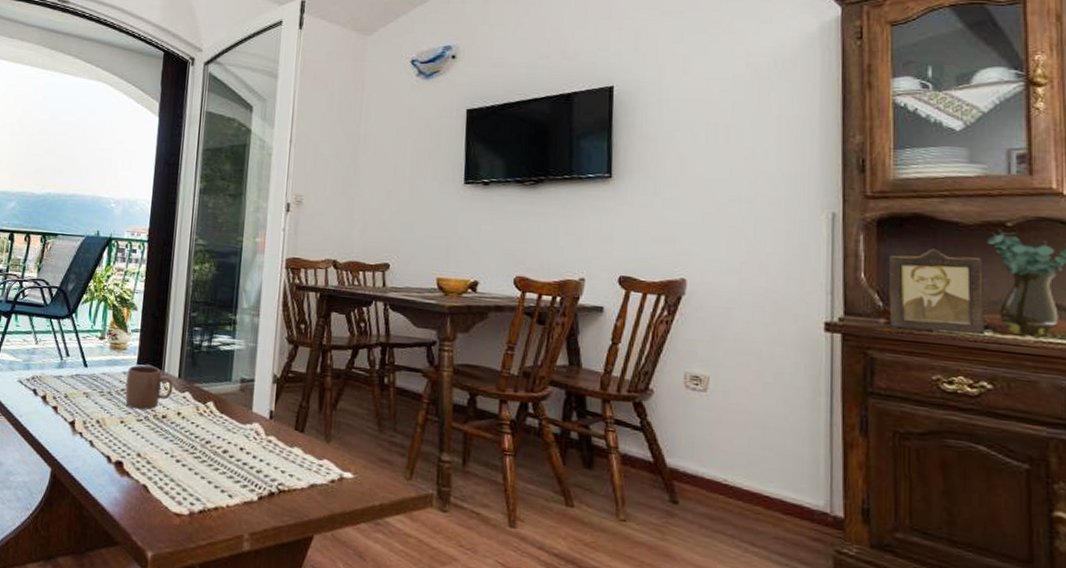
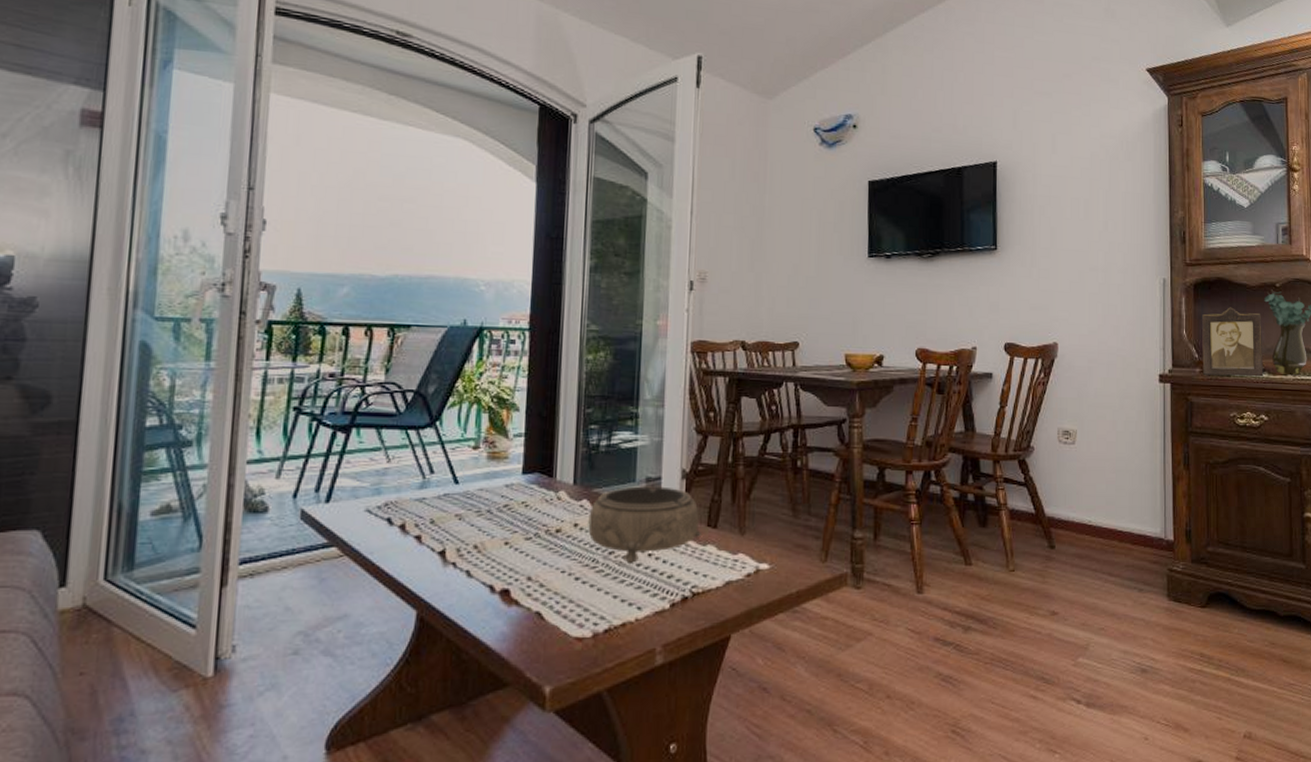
mug: present [125,365,174,410] -> none [509,474,568,525]
decorative bowl: none [189,385,290,454] -> present [588,486,703,563]

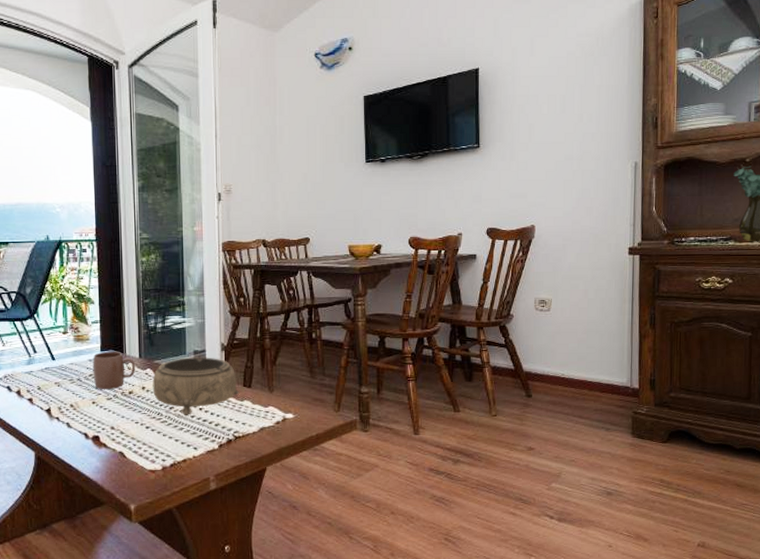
mug: none [509,474,568,525] -> present [92,351,136,389]
photo frame: present [1202,307,1263,377] -> none [670,183,730,246]

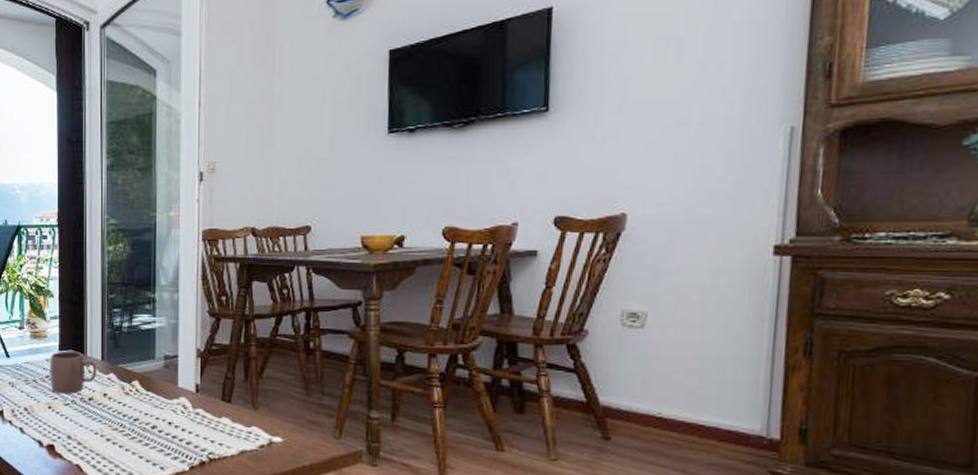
decorative bowl: present [152,357,240,415] -> none [115,363,217,429]

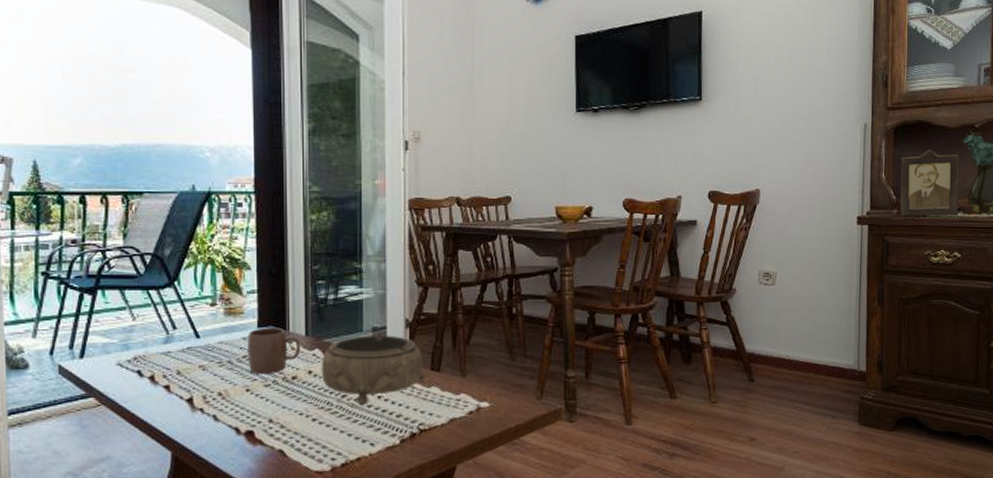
decorative bowl: none [115,363,217,429] -> present [321,335,427,405]
photo frame: none [845,156,954,244] -> present [900,149,960,216]

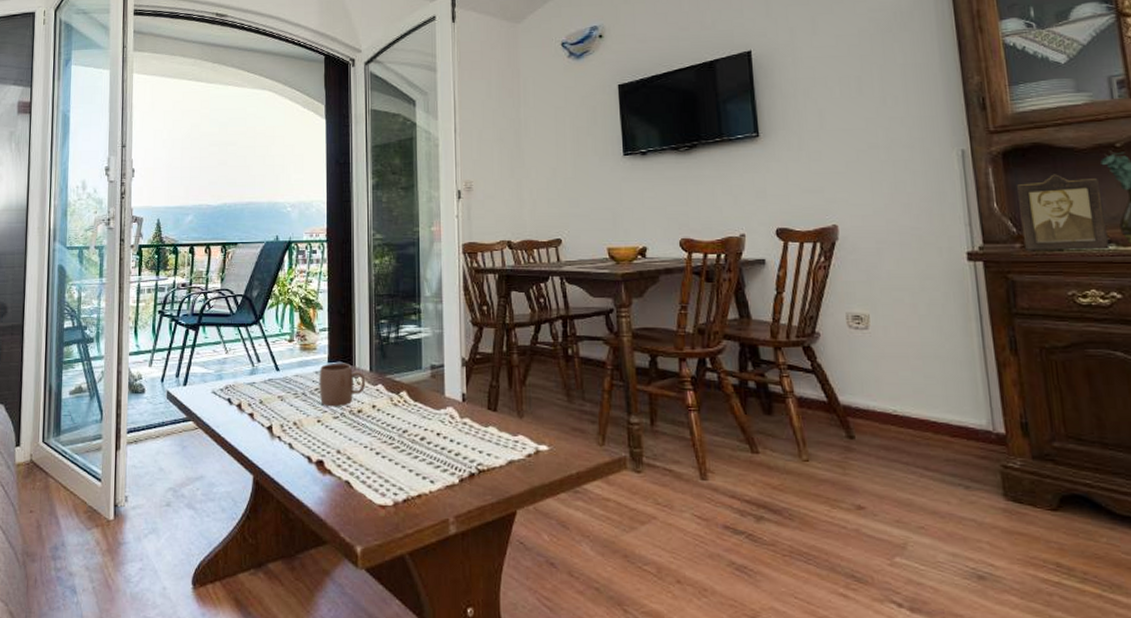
decorative bowl: present [321,335,427,405] -> none [384,373,484,441]

